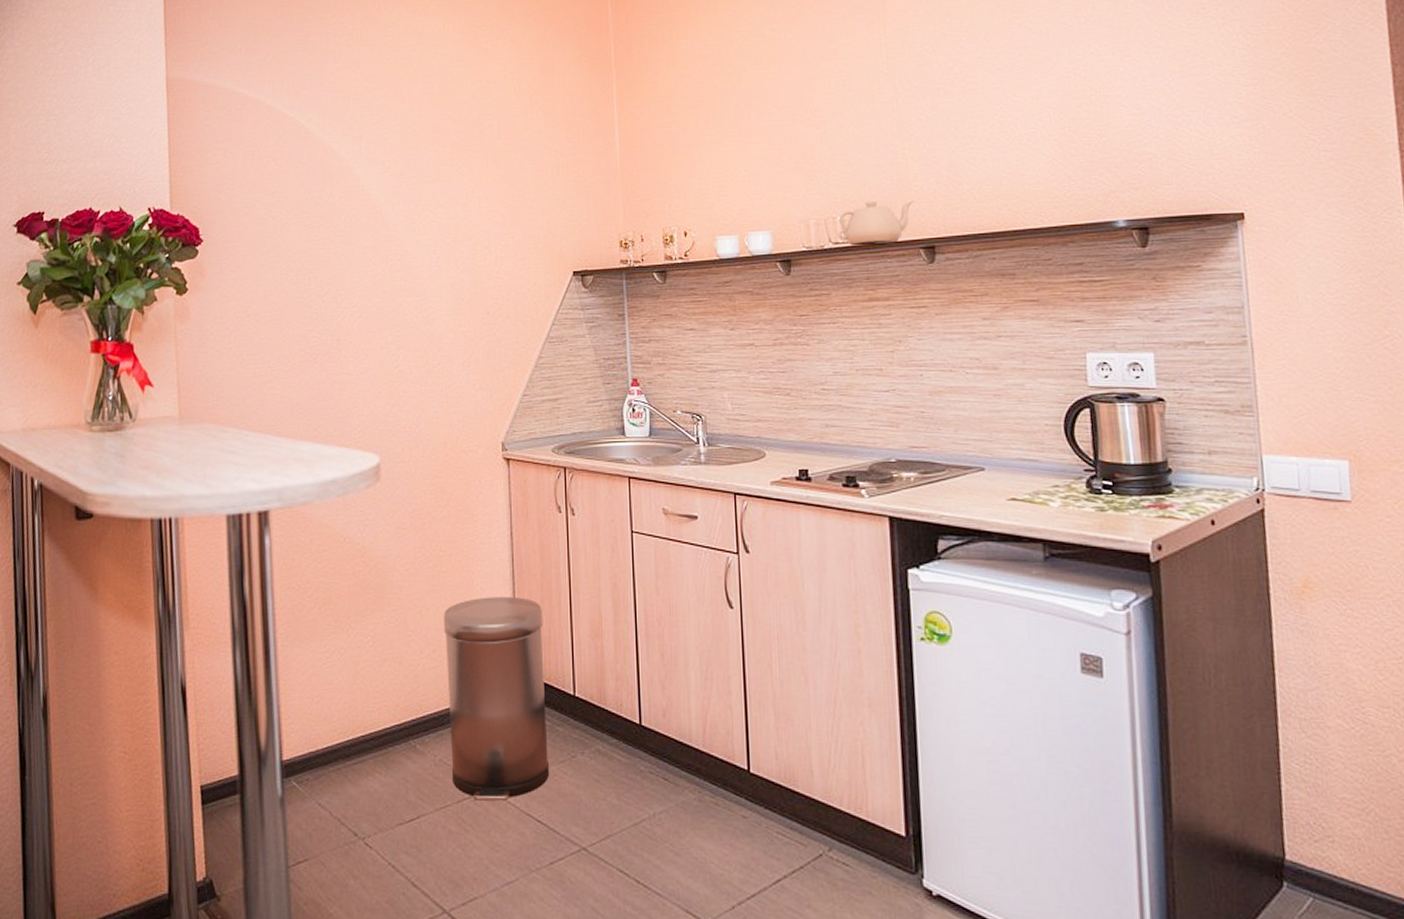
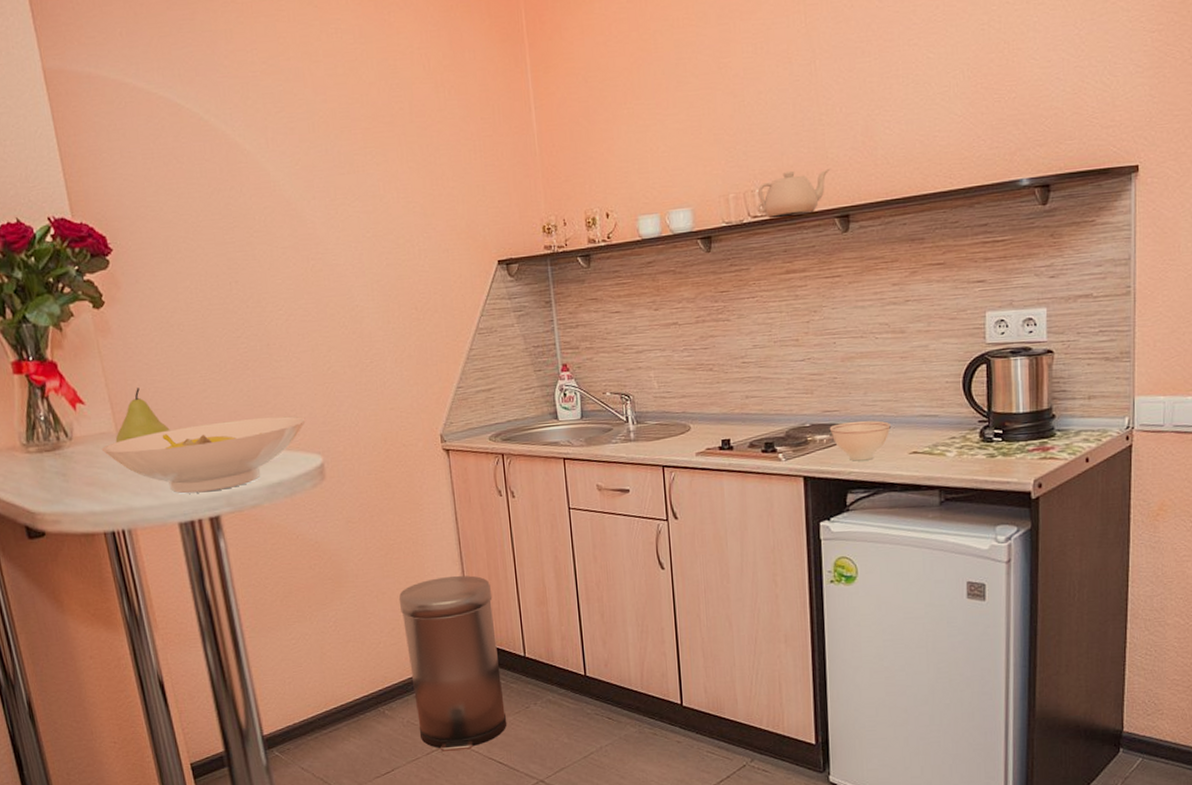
bowl: none [162,411,367,485] -> present [101,416,306,494]
fruit: none [177,374,232,428] -> present [115,388,170,443]
bowl: none [917,460,985,504] -> present [829,420,891,461]

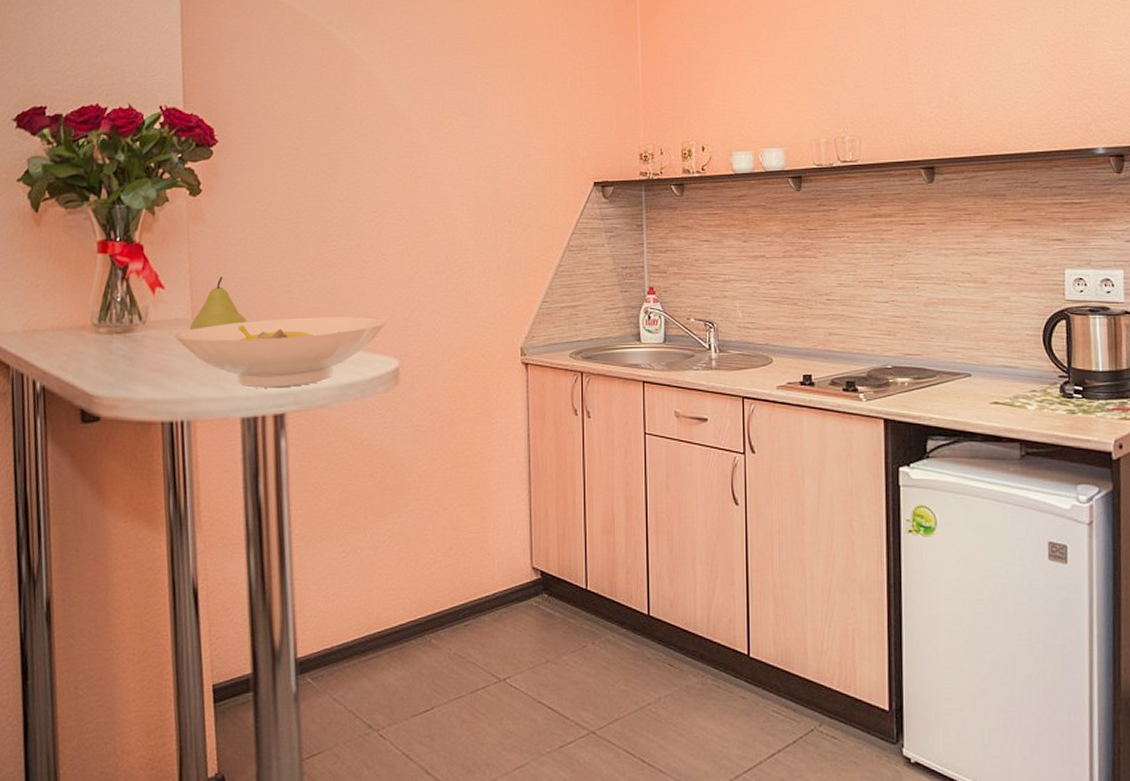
pedal bin: present [398,575,507,751] -> none [460,497,561,690]
teapot: present [756,168,831,219] -> none [846,123,918,165]
bowl: present [829,420,891,461] -> none [911,366,972,407]

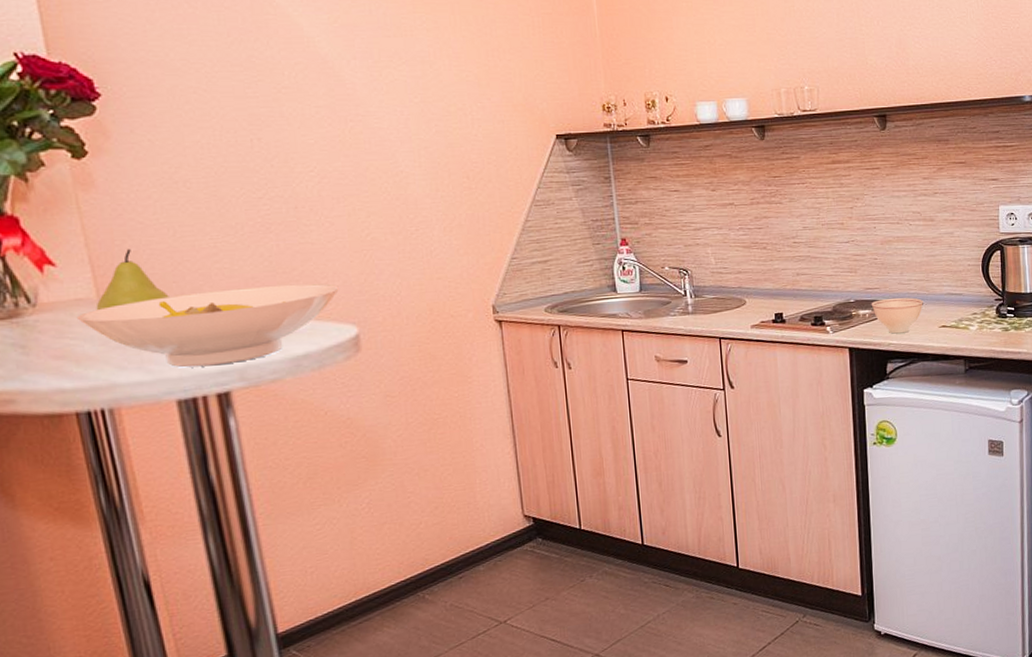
bowl: none [911,366,972,407] -> present [871,297,923,334]

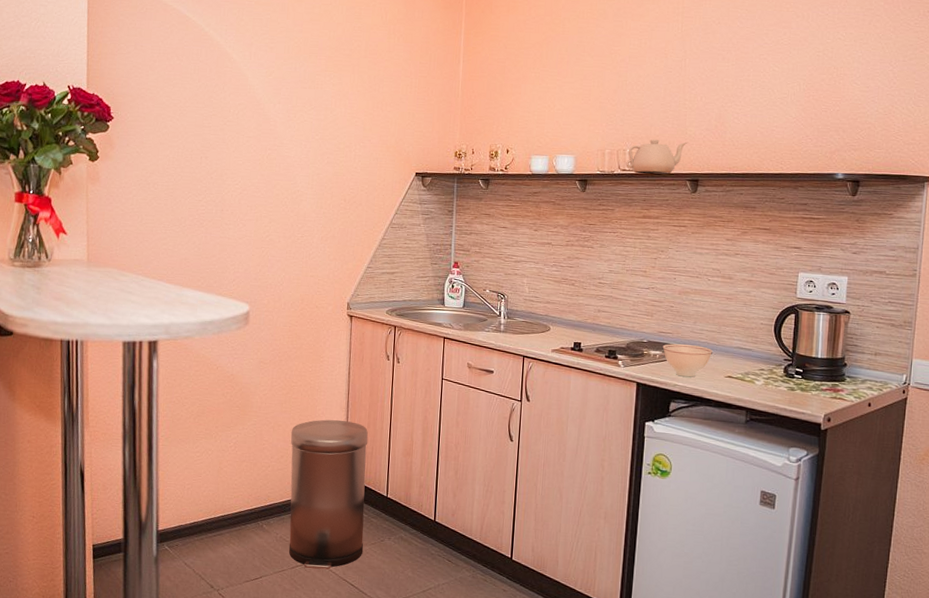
bowl: present [76,283,339,368] -> none [72,265,241,320]
fruit: present [96,249,169,311] -> none [85,228,131,270]
pedal bin: none [443,449,561,634] -> present [289,419,368,570]
teapot: none [805,73,870,114] -> present [626,139,688,175]

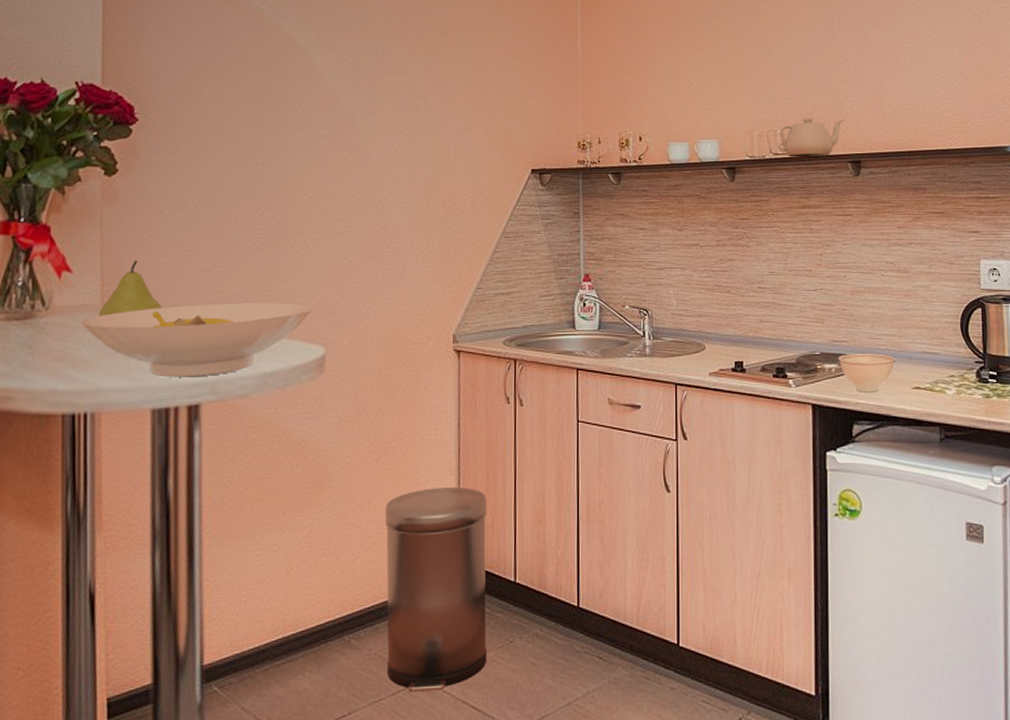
bowl: none [72,265,241,320] -> present [80,302,313,378]
fruit: none [85,228,131,270] -> present [98,260,162,317]

